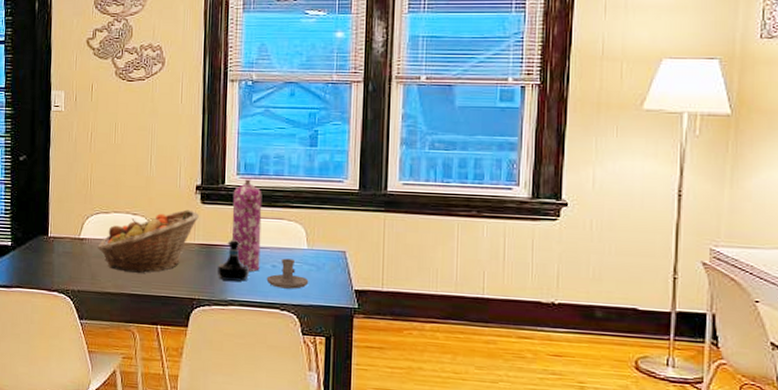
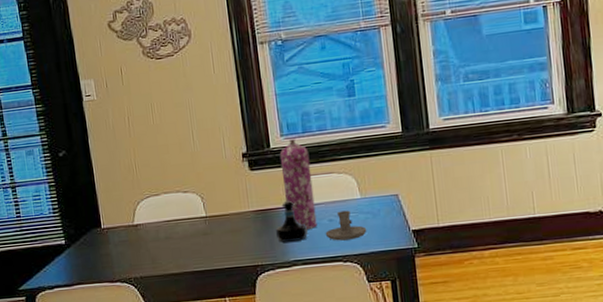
fruit basket: present [97,209,199,274] -> none [153,178,250,251]

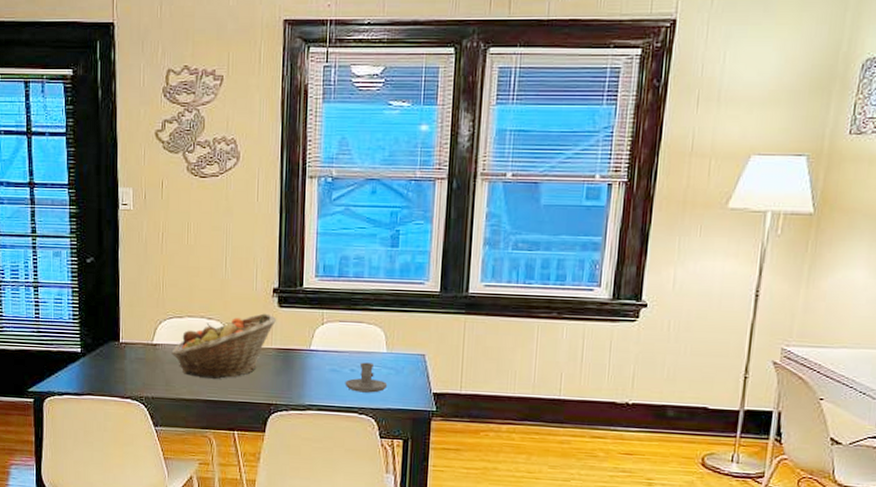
fruit basket: none [153,178,250,251] -> present [171,313,276,380]
tequila bottle: present [276,201,308,243] -> none [295,344,327,386]
gas cylinder: present [279,138,317,229] -> none [310,281,342,376]

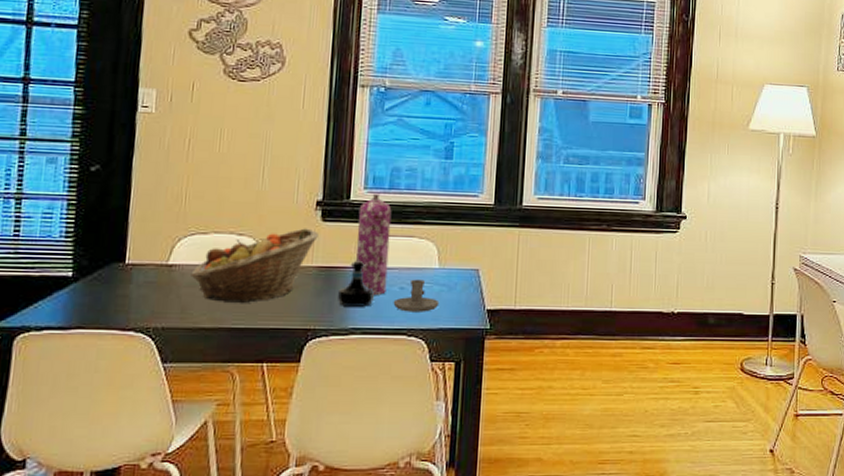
tequila bottle: none [295,344,327,386] -> present [338,261,374,307]
gas cylinder: none [310,281,342,376] -> present [356,193,392,295]

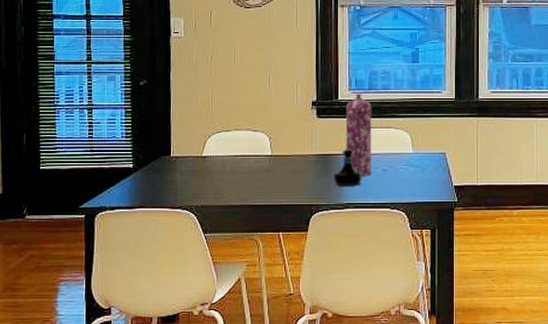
fruit basket: present [190,228,318,304] -> none [220,124,315,186]
candle holder: present [393,279,440,312] -> none [378,162,415,189]

